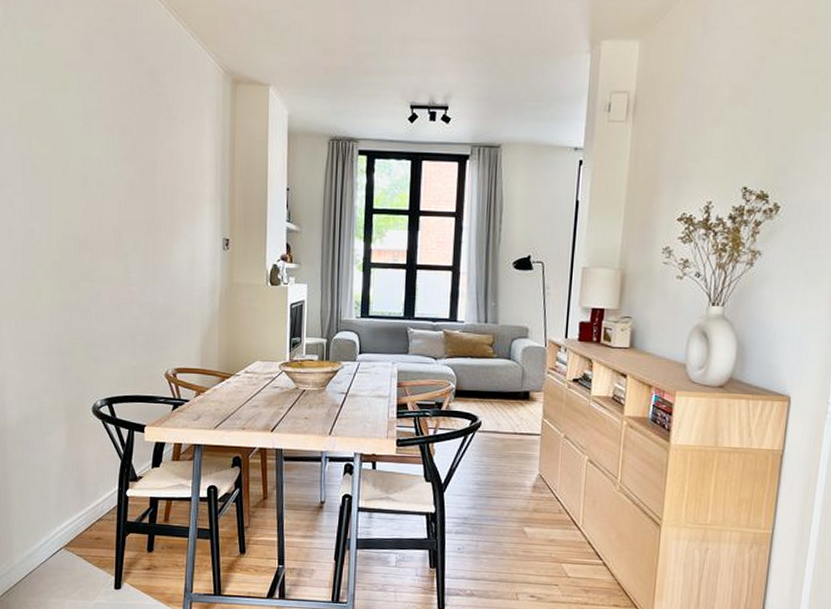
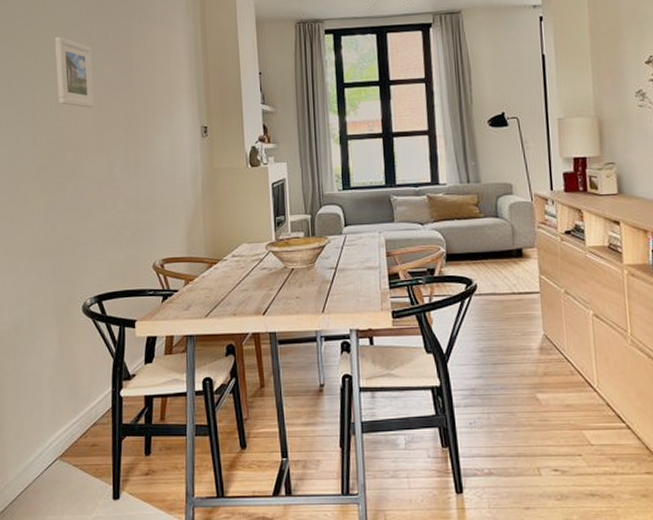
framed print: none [73,126,113,208] -> present [54,36,94,108]

